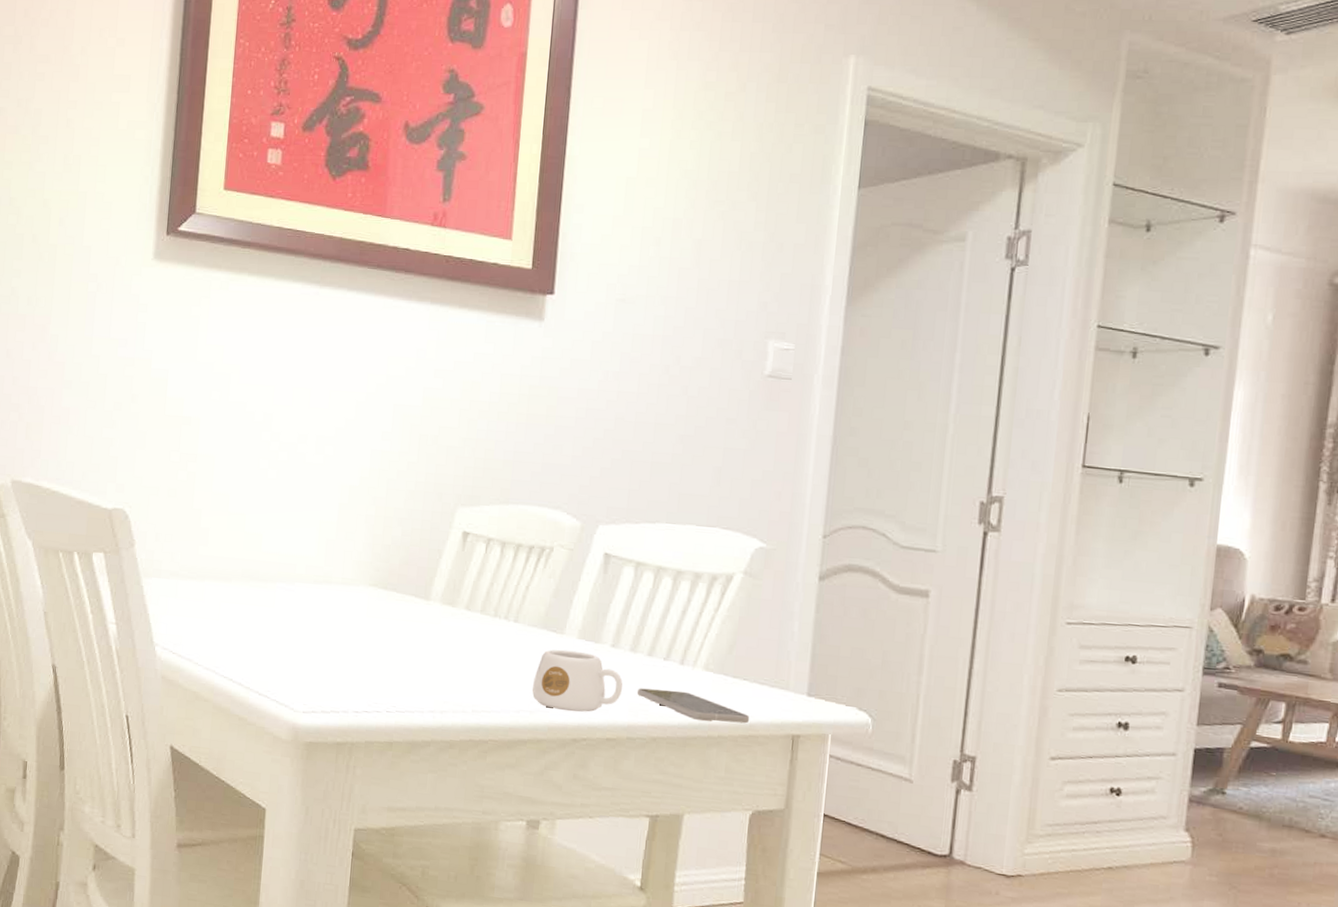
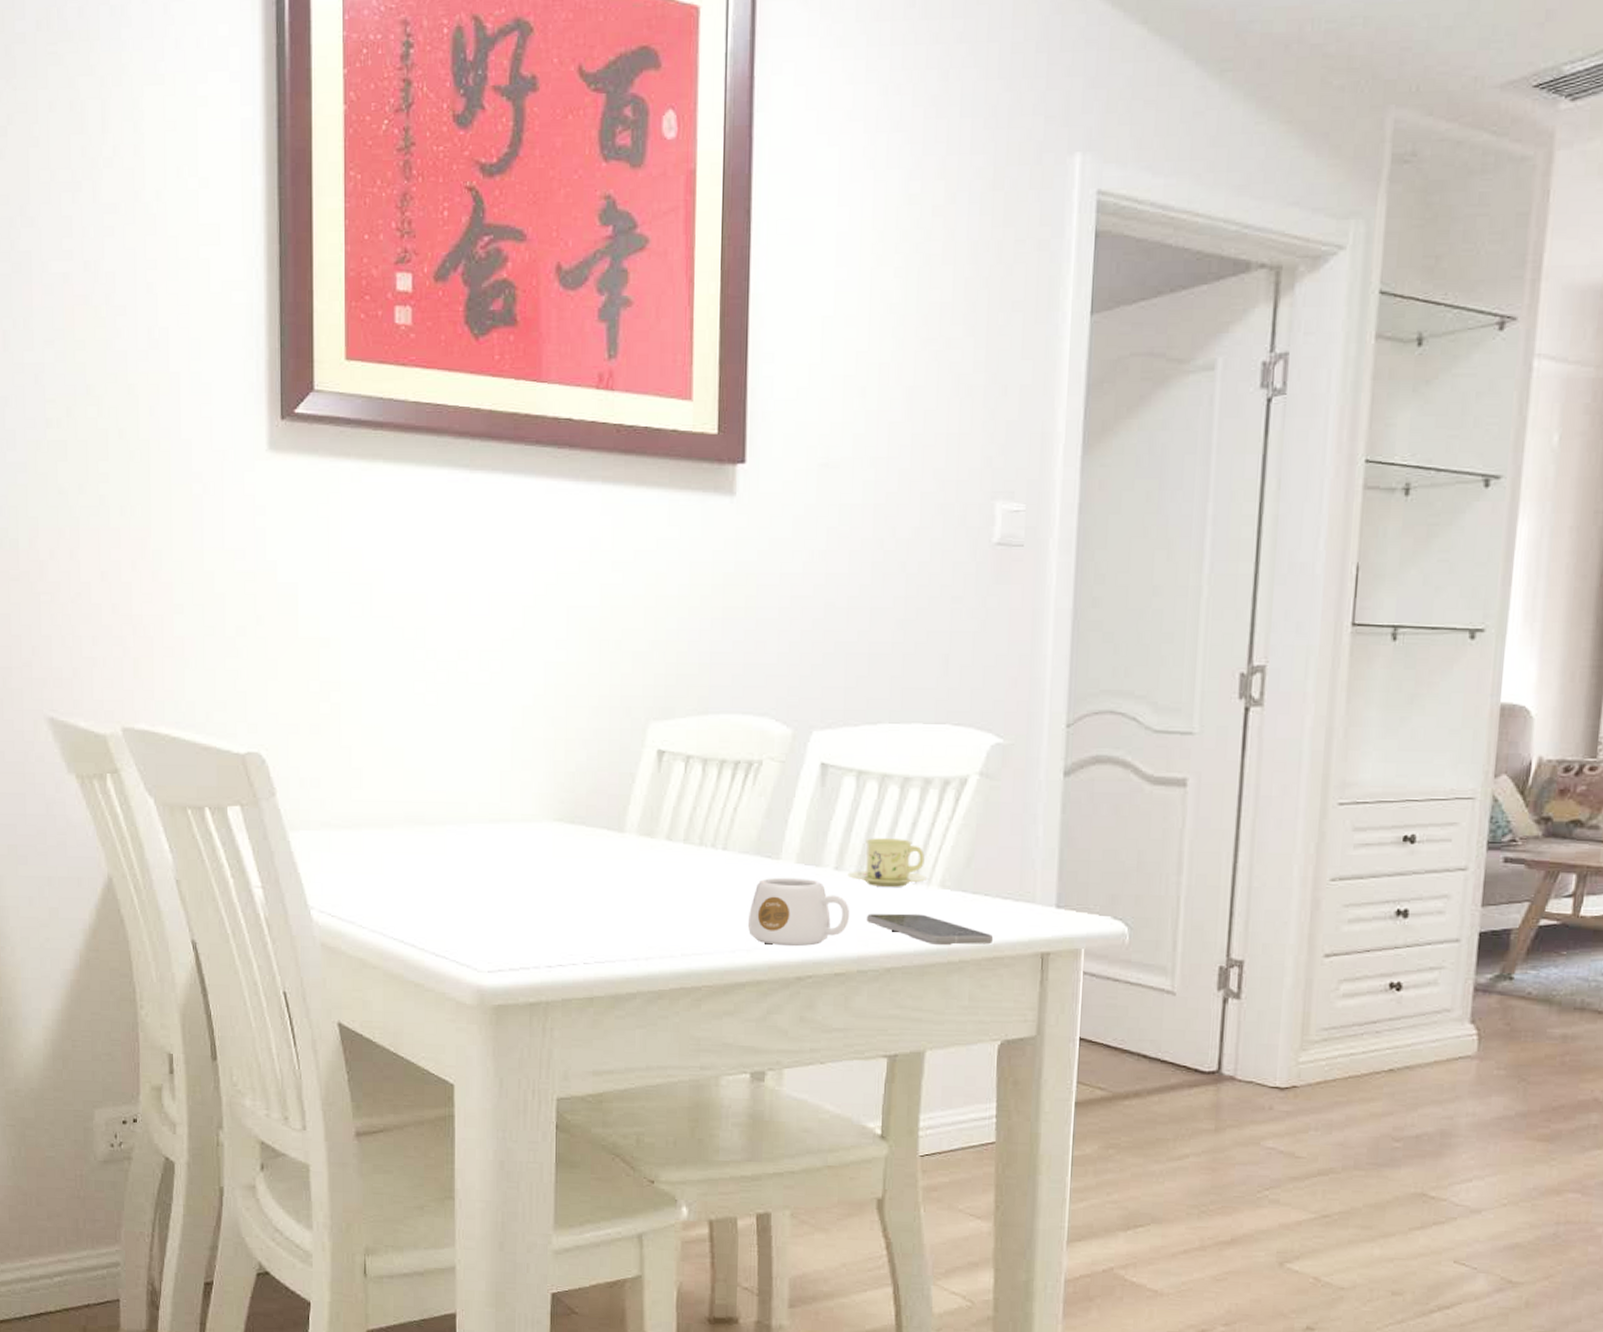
cup and saucer: none [623,621,694,667] -> present [847,838,928,887]

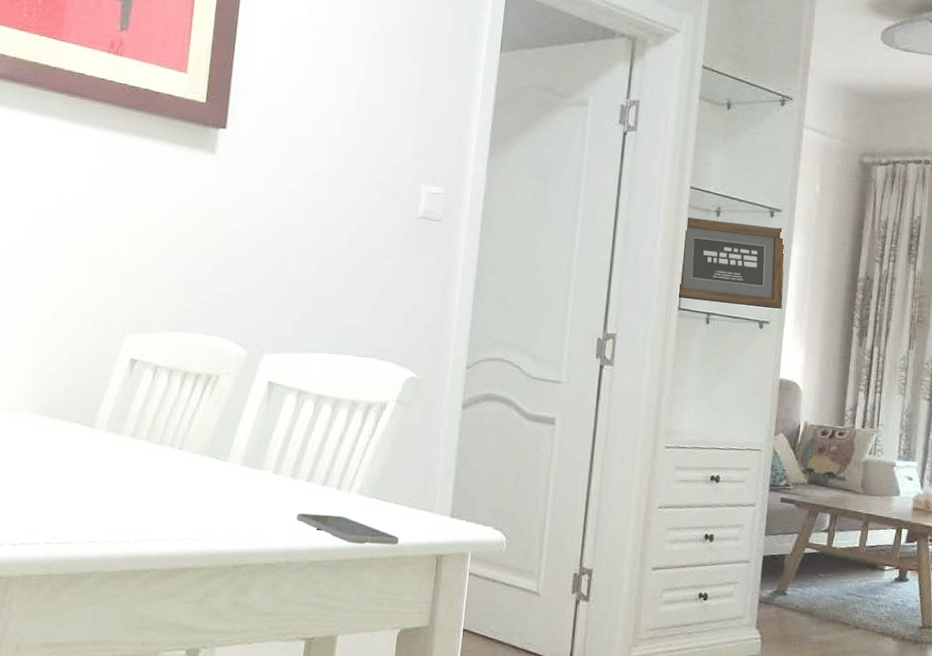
mug: present [747,877,850,947] -> none [195,476,283,539]
cup and saucer: present [847,838,928,887] -> none [283,448,349,492]
picture frame: none [1352,502,1507,610] -> present [679,217,785,309]

